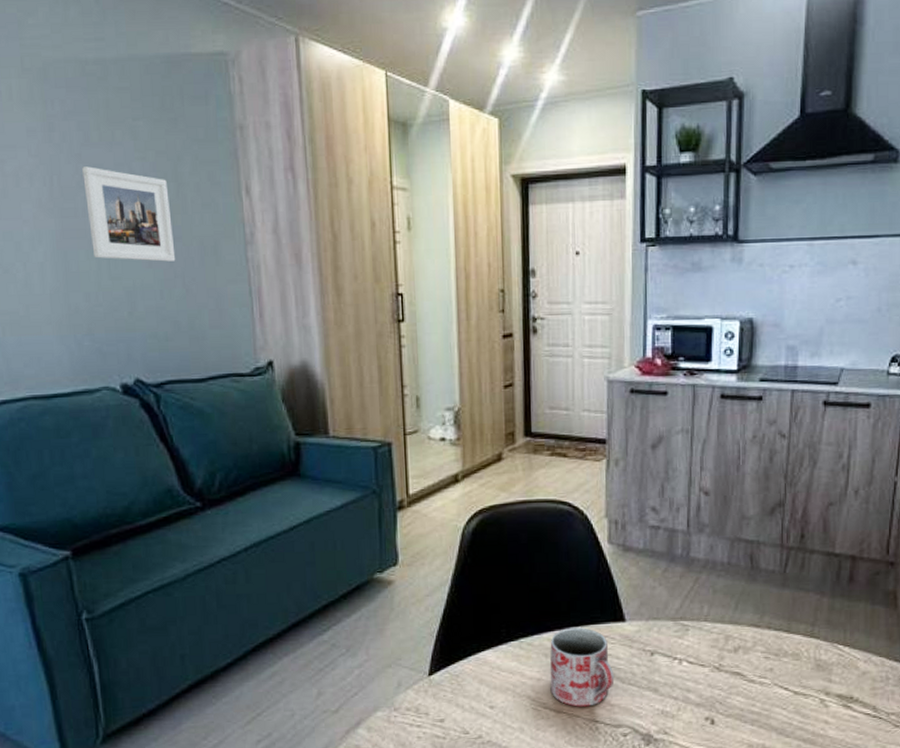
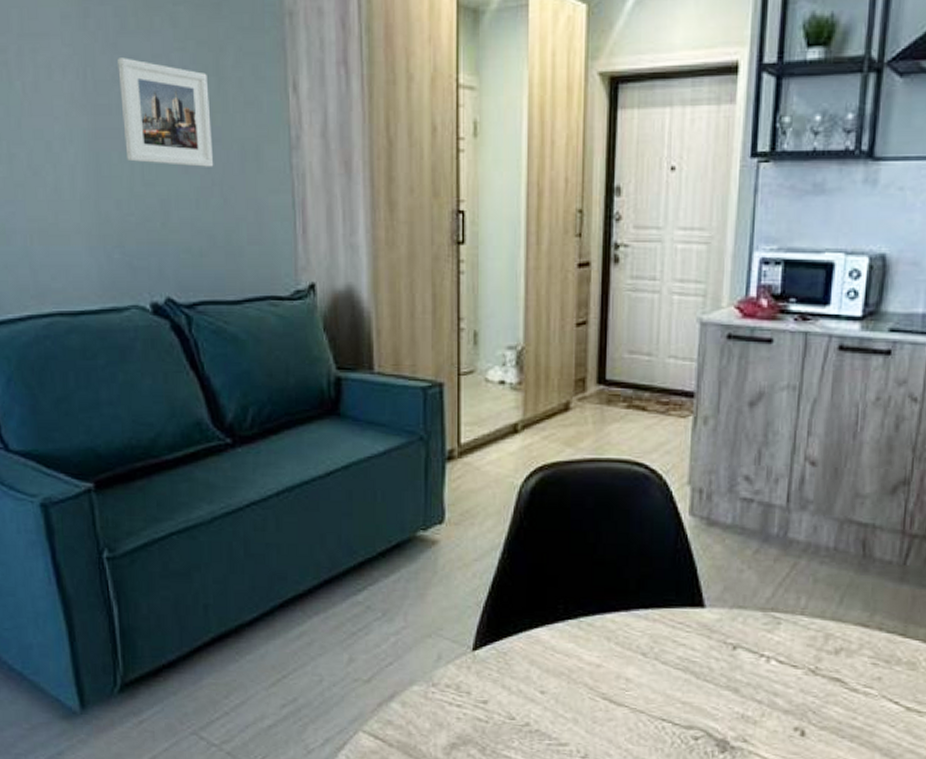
mug: present [550,627,615,707] -> none [611,610,688,702]

